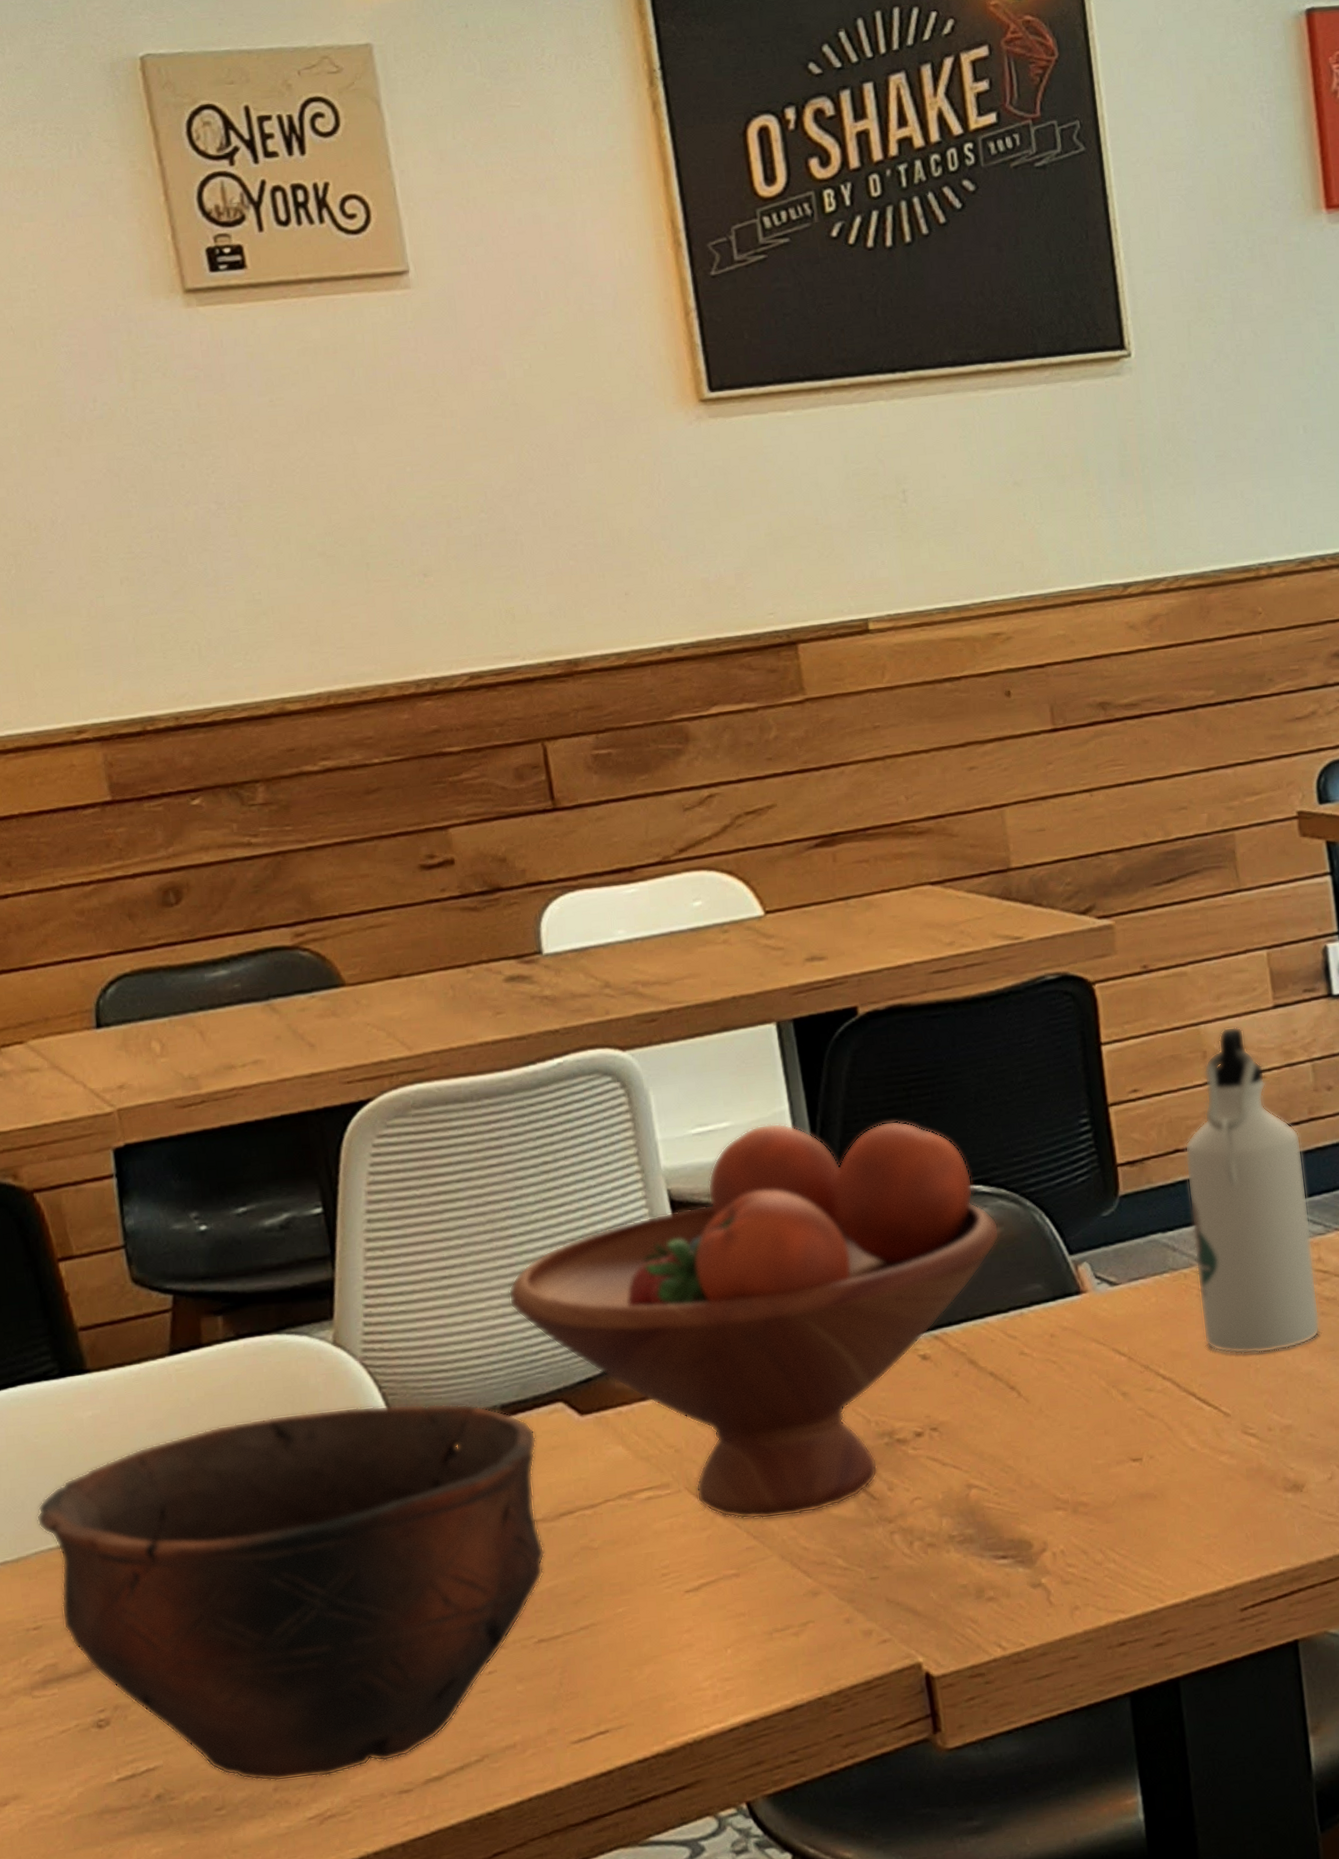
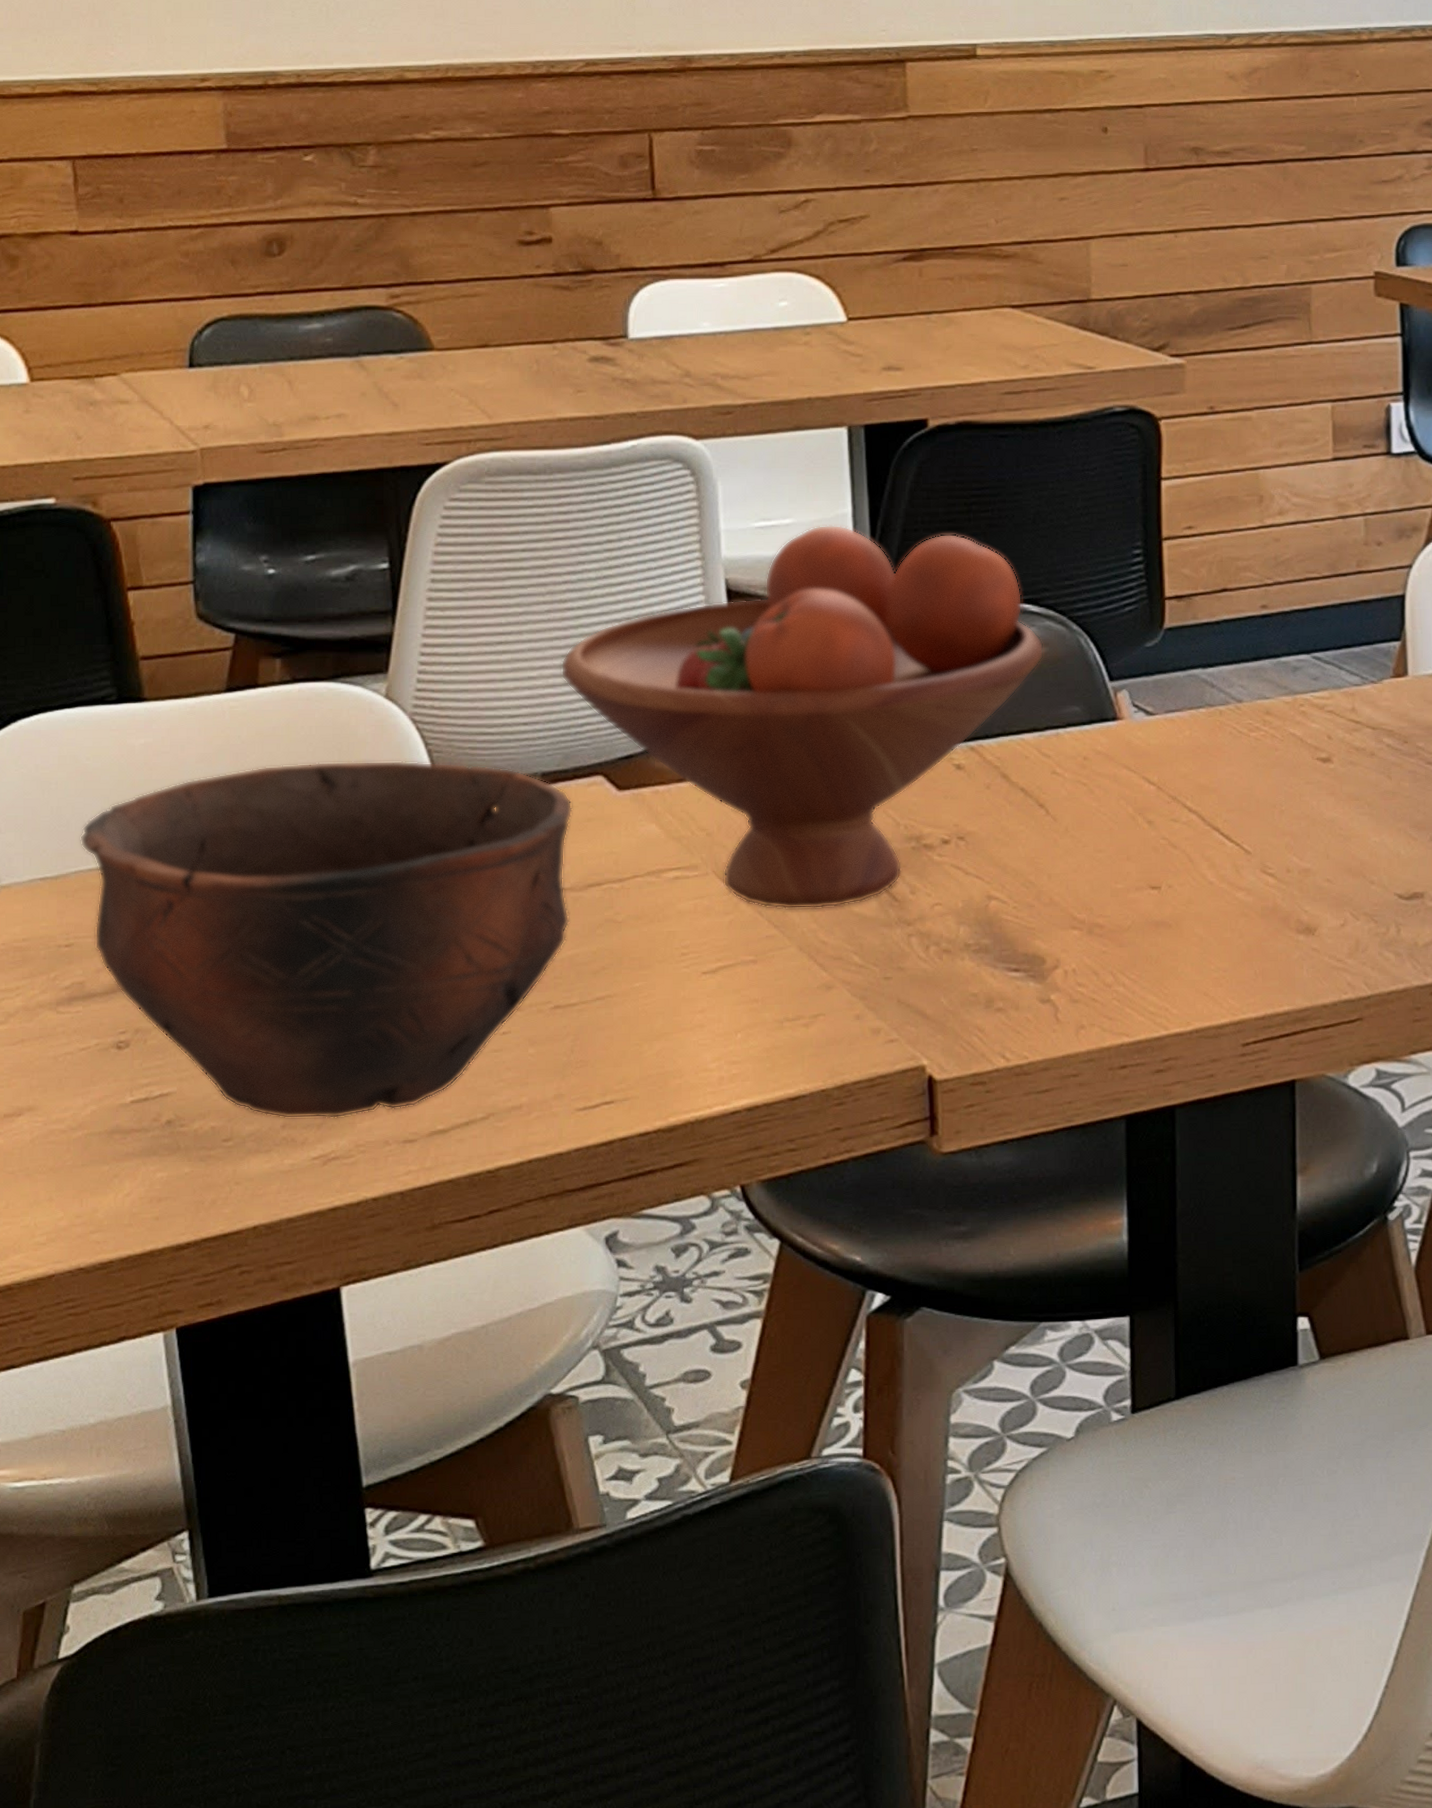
water bottle: present [1184,1026,1320,1354] -> none [1232,474,1348,796]

